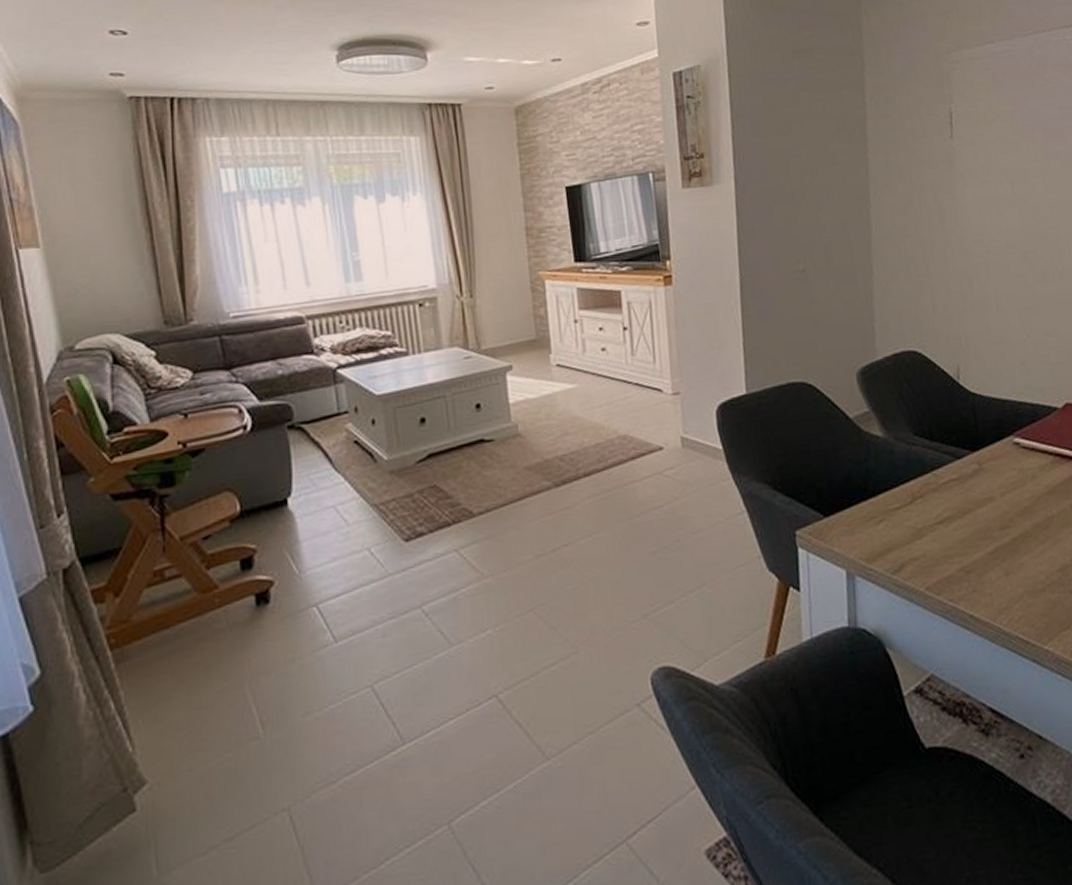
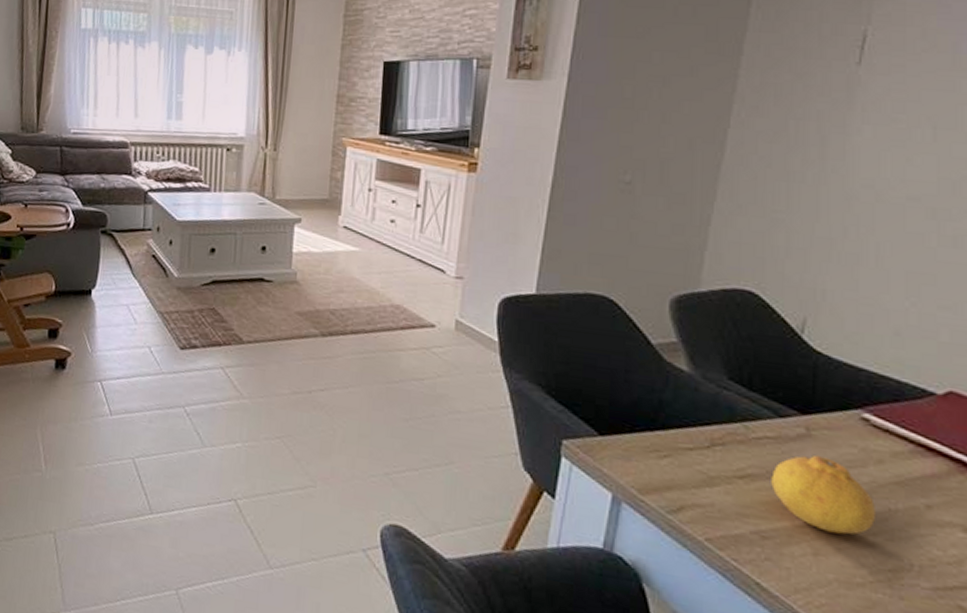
fruit: none [962,484,1041,552] -> present [771,455,877,535]

